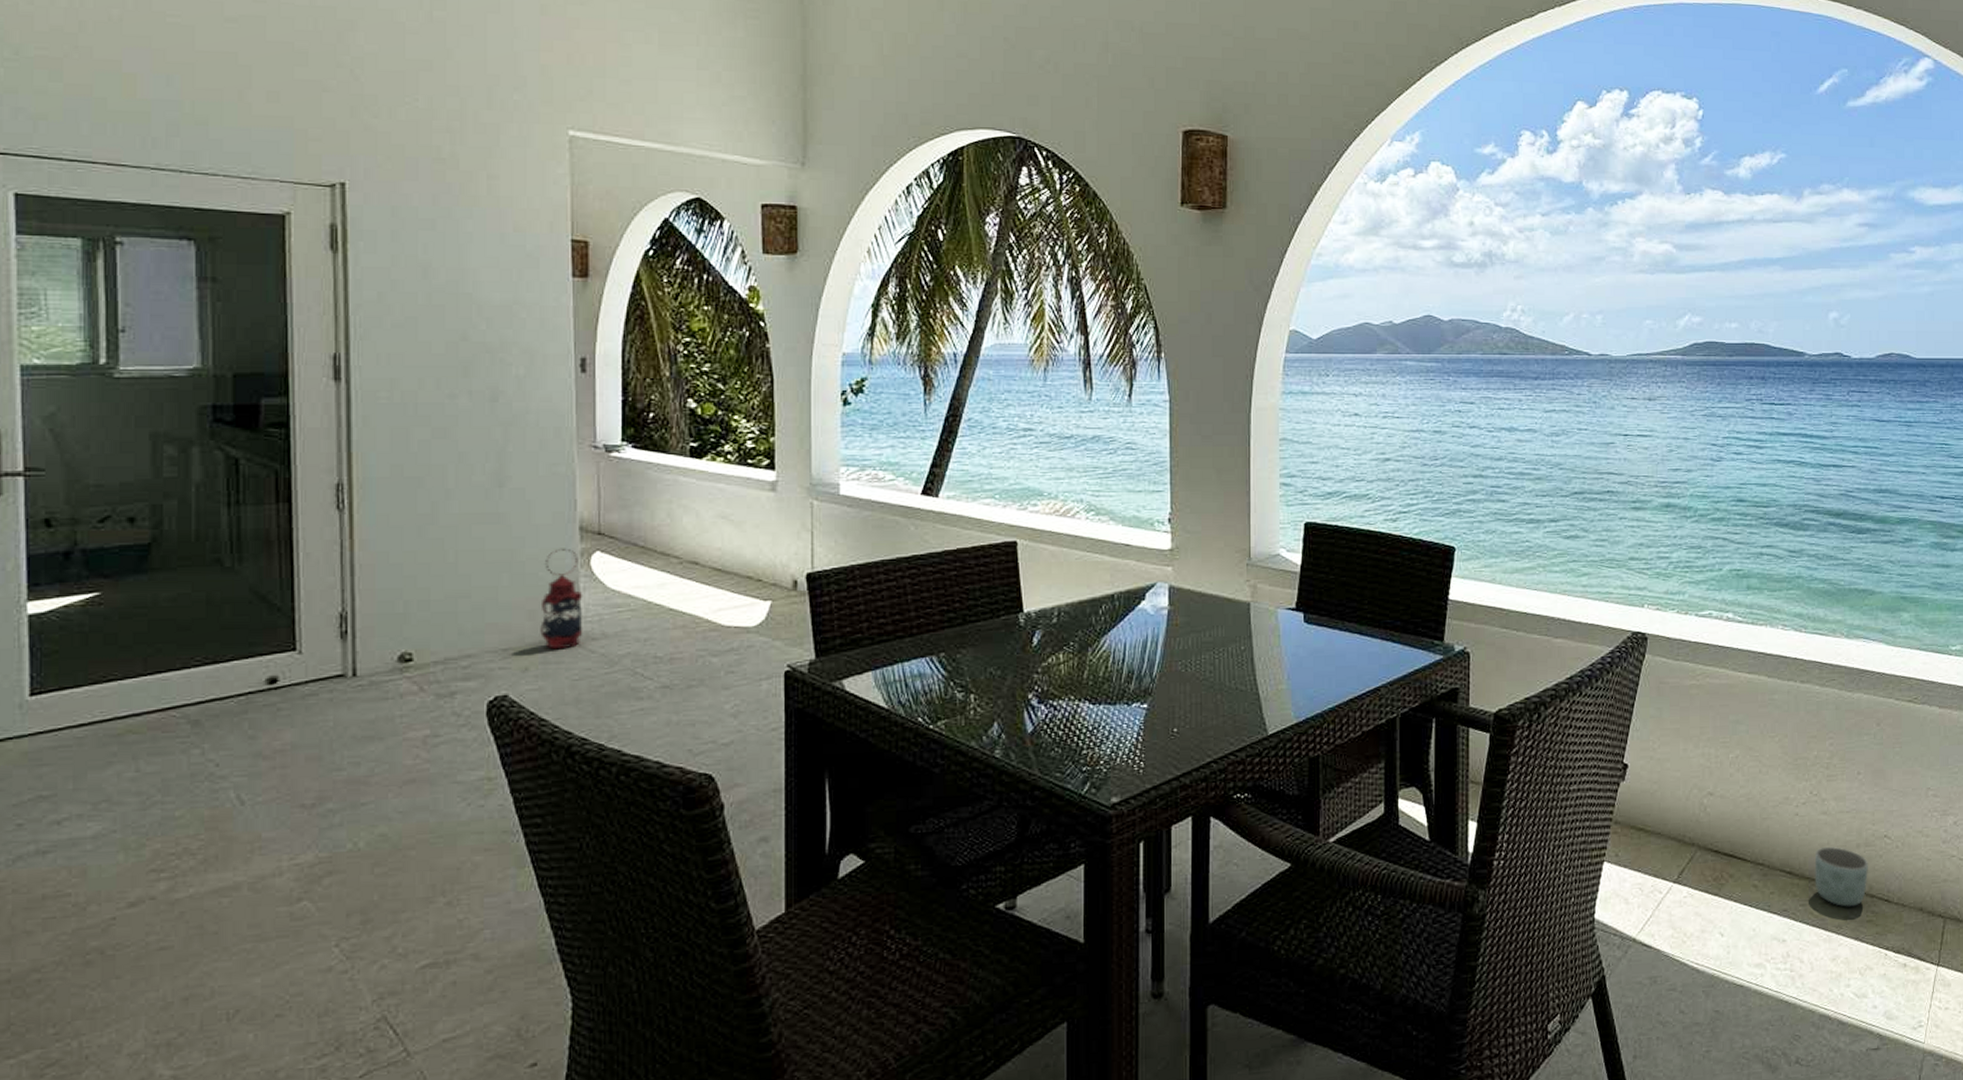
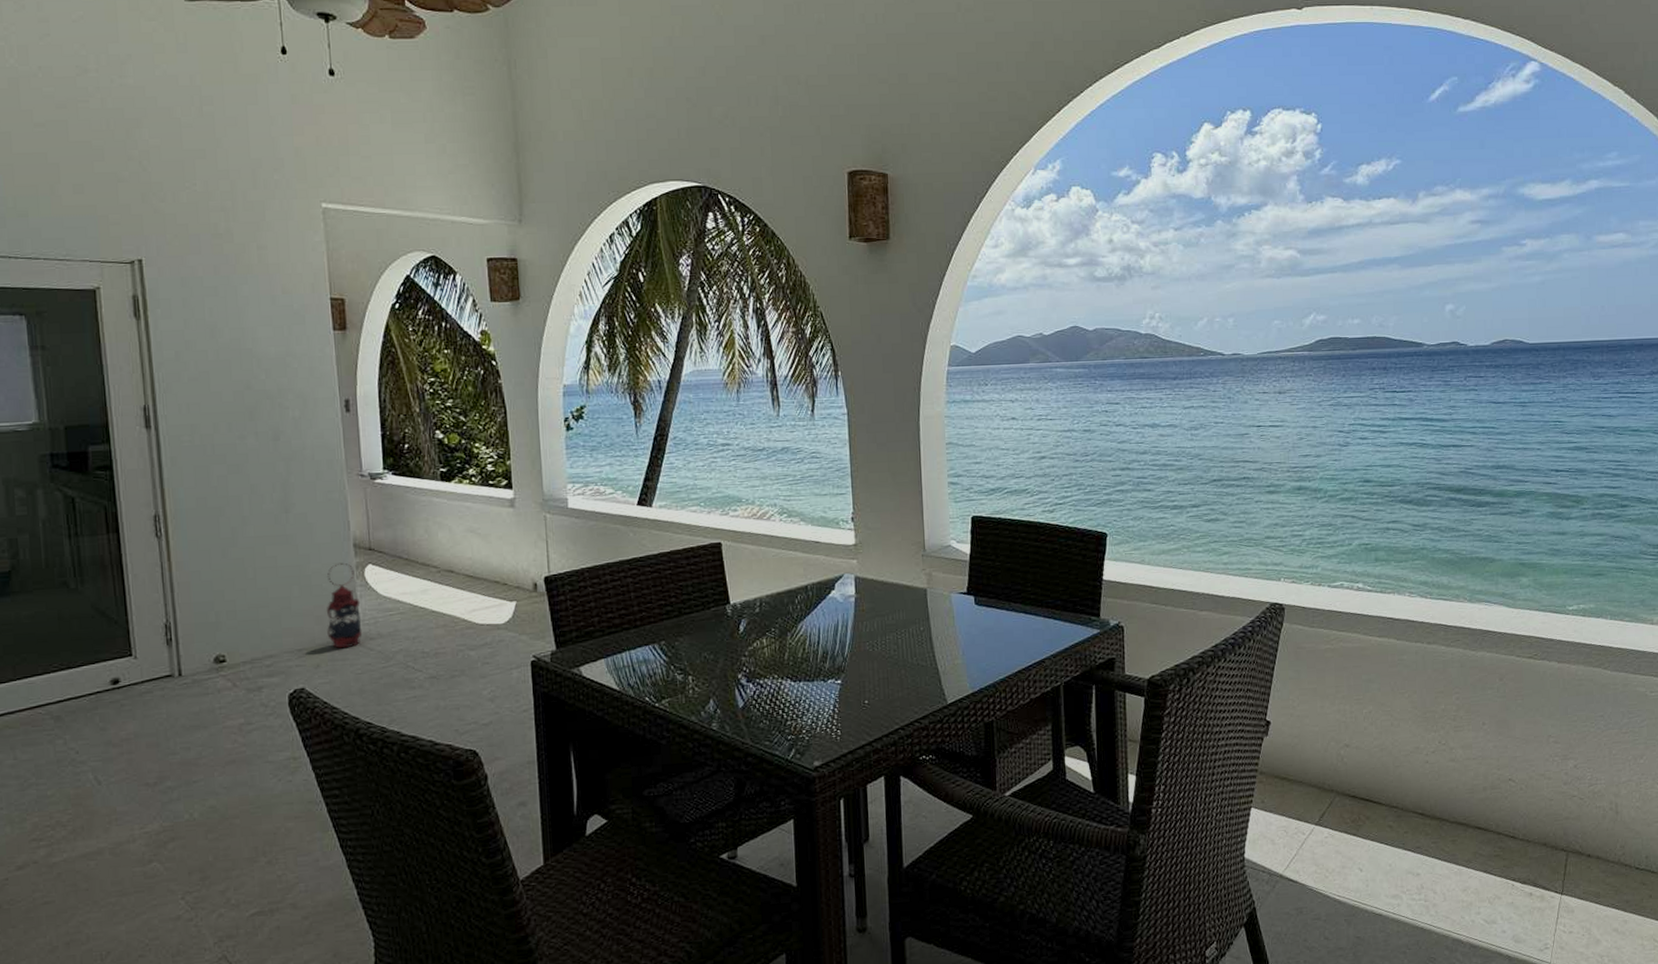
planter: present [1814,847,1868,907] -> none [1444,790,1495,844]

